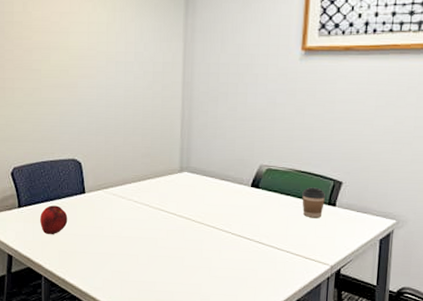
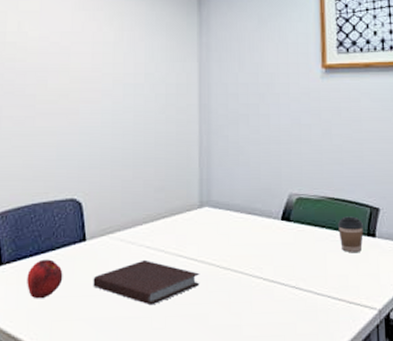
notebook: none [91,211,178,247] -> present [93,259,200,306]

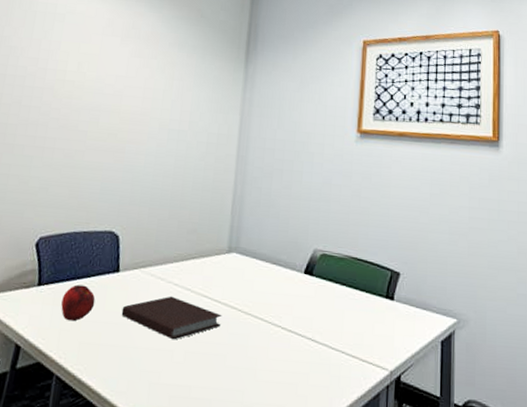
coffee cup: present [337,216,364,252] -> none [357,277,384,313]

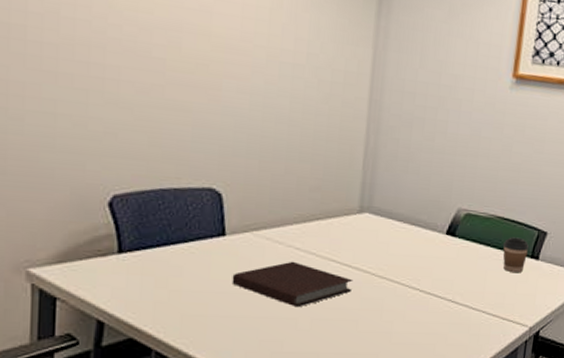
apple: present [61,284,95,322] -> none [153,251,197,293]
coffee cup: none [357,277,384,313] -> present [502,237,530,272]

